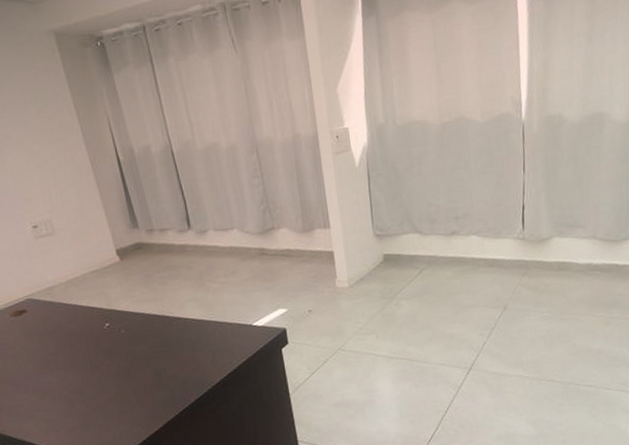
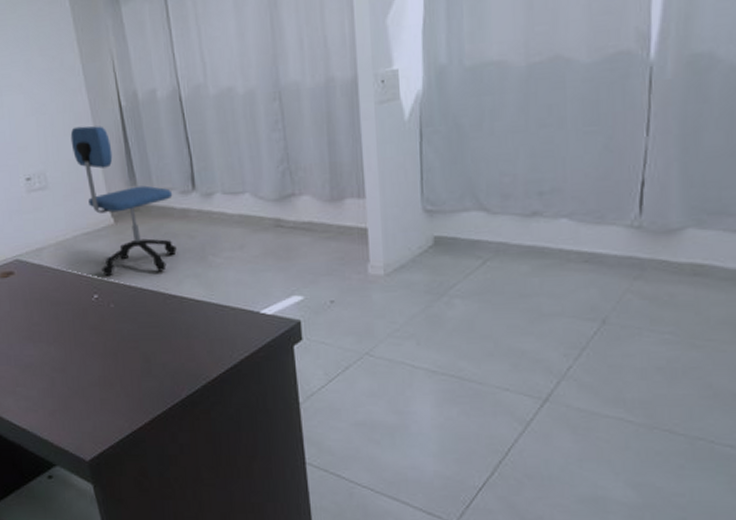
office chair: none [73,178,178,307] -> present [70,126,177,277]

